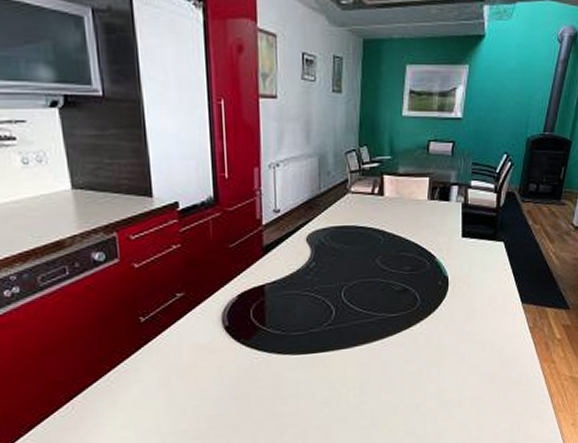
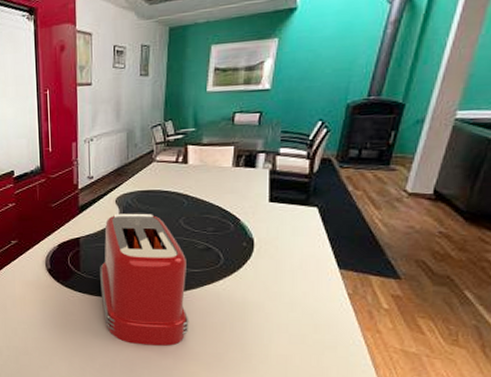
toaster: none [289,252,387,407] -> present [100,213,189,346]

